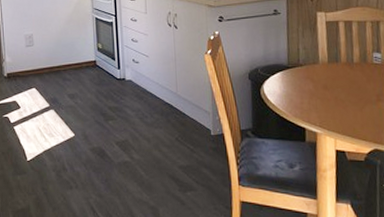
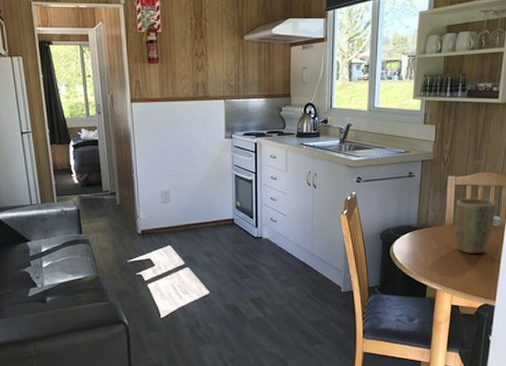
plant pot: none [328,34,375,95] -> present [454,198,495,255]

